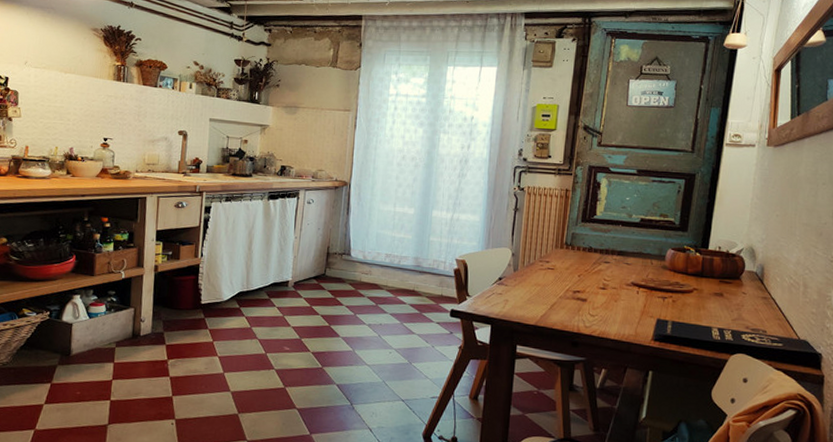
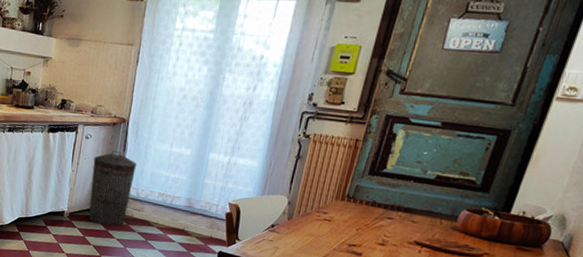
trash can: none [314,214,361,293] -> present [88,150,137,227]

